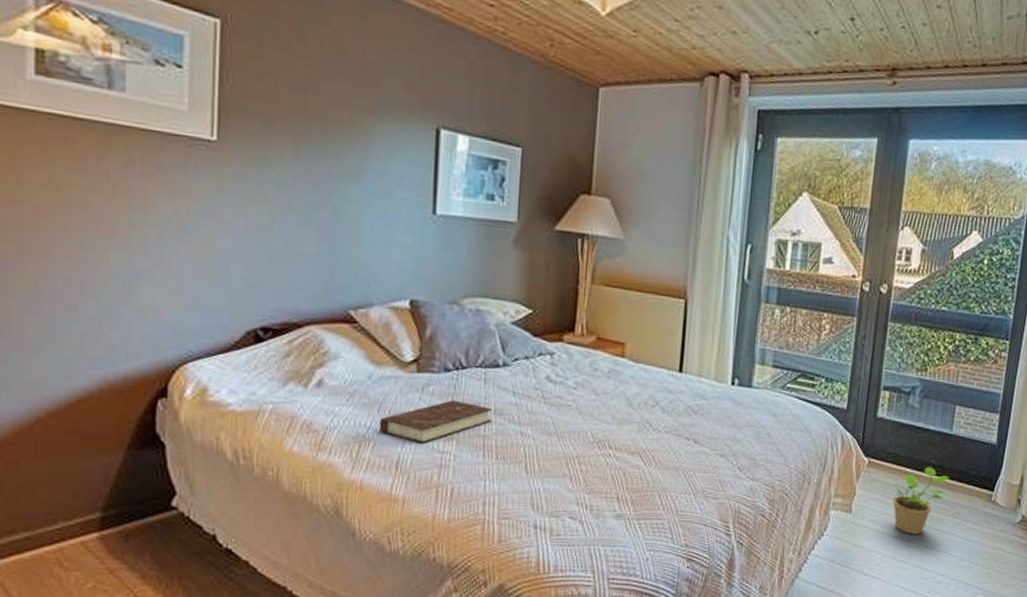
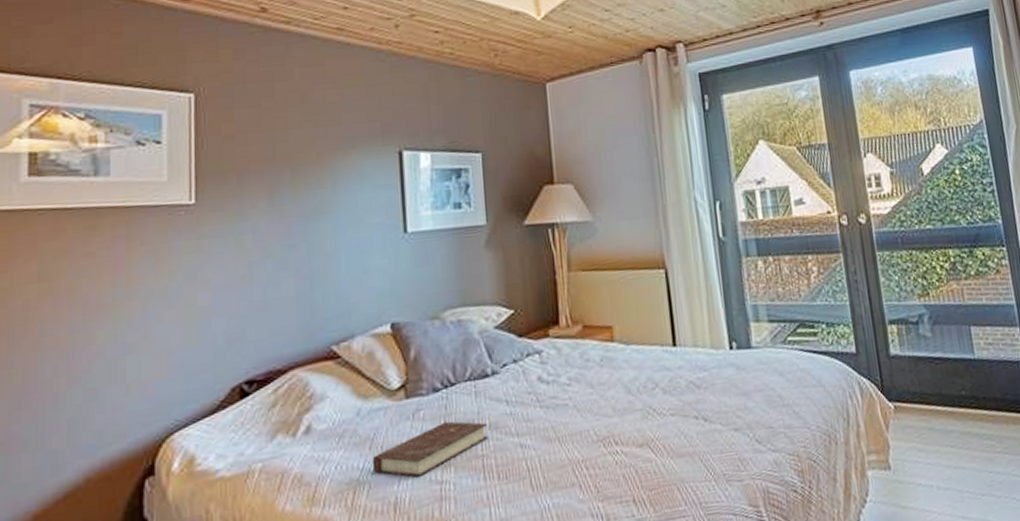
potted plant: present [889,467,950,534] -> none [924,400,987,483]

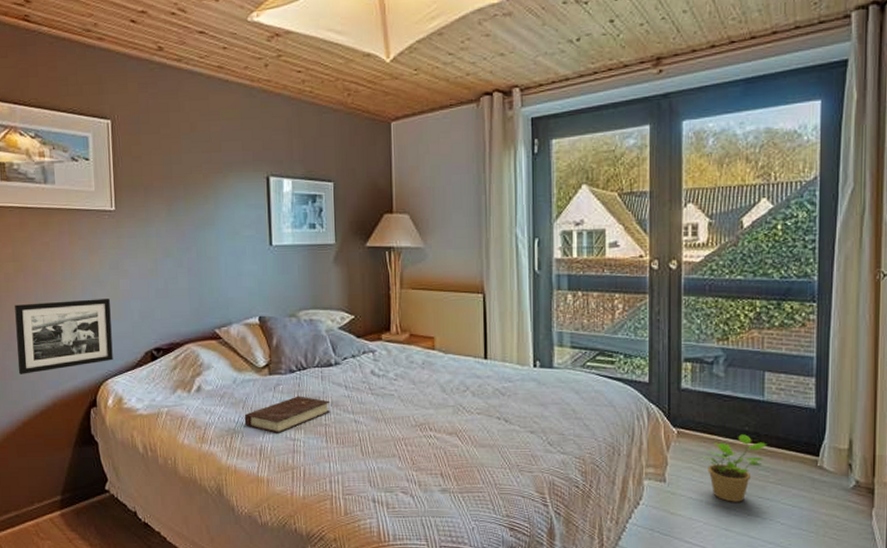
picture frame: none [32,320,183,443] -> present [15,299,113,374]
potted plant: none [924,400,987,483] -> present [702,434,767,502]

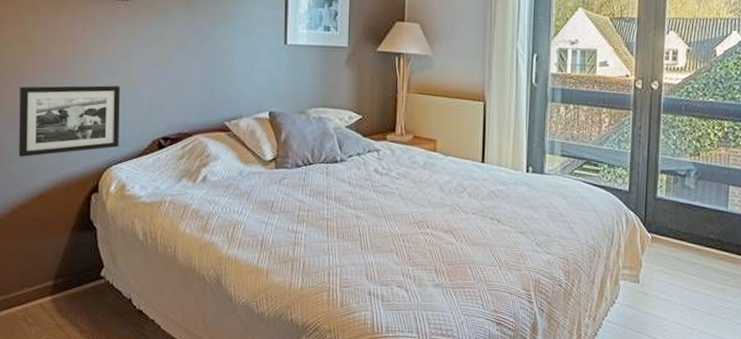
book: present [244,396,330,433] -> none [248,190,333,226]
potted plant: present [702,434,767,502] -> none [672,241,729,303]

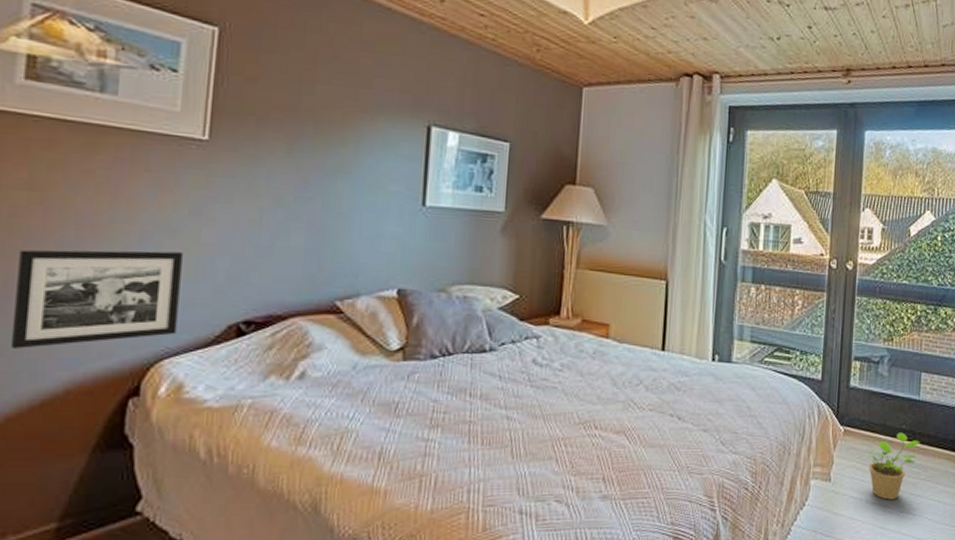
potted plant: none [672,241,729,303] -> present [864,432,921,500]

